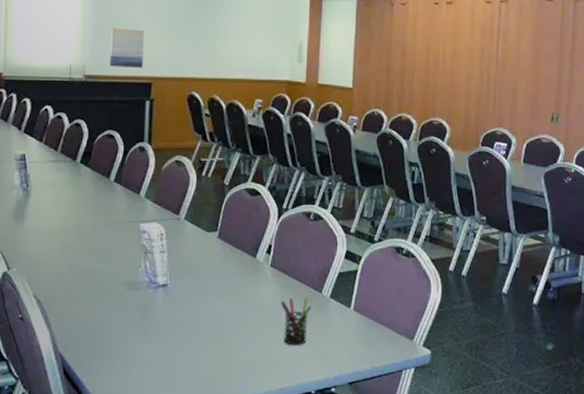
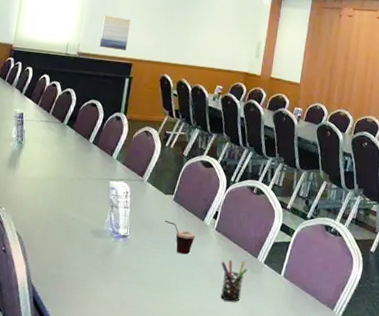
cup: none [210,261,248,298] -> present [164,220,196,255]

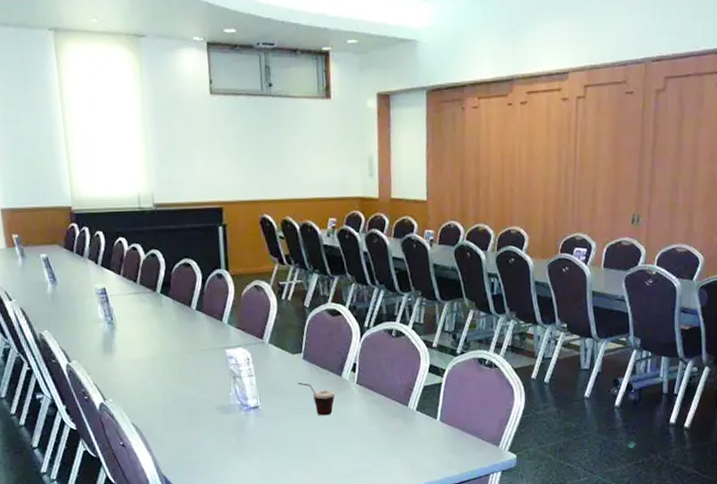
wall art: present [99,15,131,50] -> none [175,152,212,194]
pen holder: present [221,259,248,302] -> none [369,411,400,457]

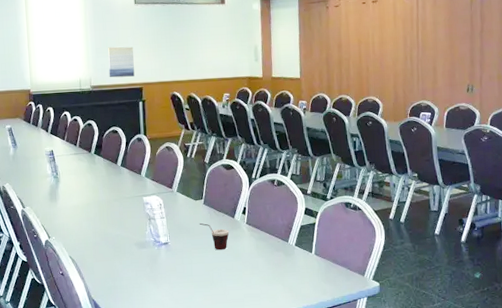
wall art: none [175,152,212,194] -> present [108,46,135,78]

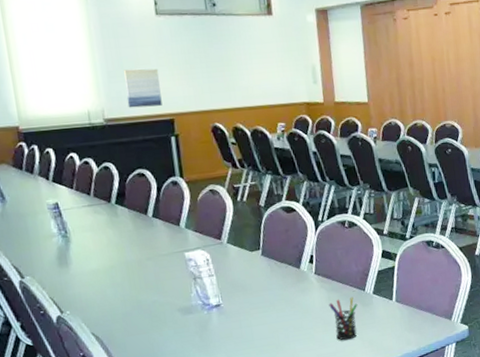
cup: present [199,223,229,250] -> none [257,277,295,308]
pen holder: none [256,247,281,284] -> present [329,297,358,341]

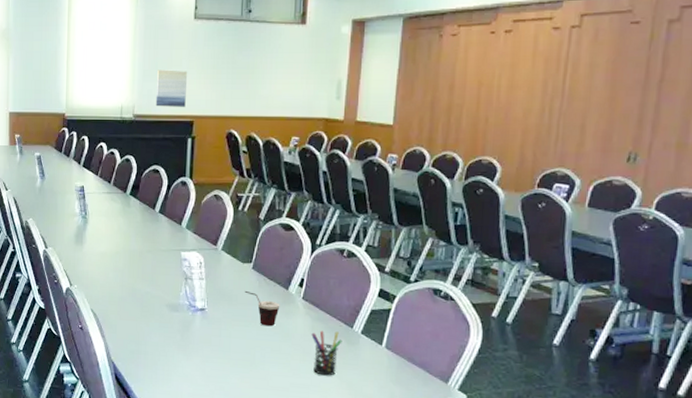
cup: none [257,277,295,308] -> present [244,290,280,327]

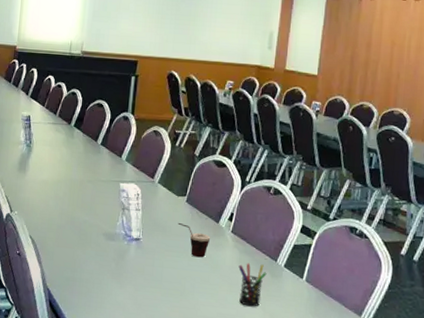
wall art: present [155,70,188,107] -> none [103,11,135,47]

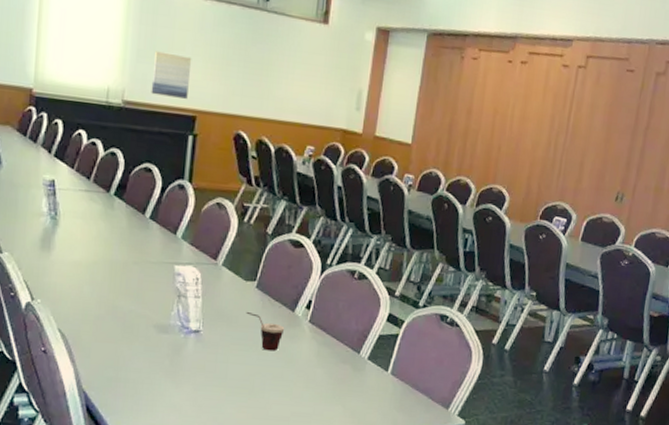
wall art: none [103,11,135,47] -> present [151,51,192,99]
pen holder: present [238,263,267,307] -> none [316,356,348,404]

